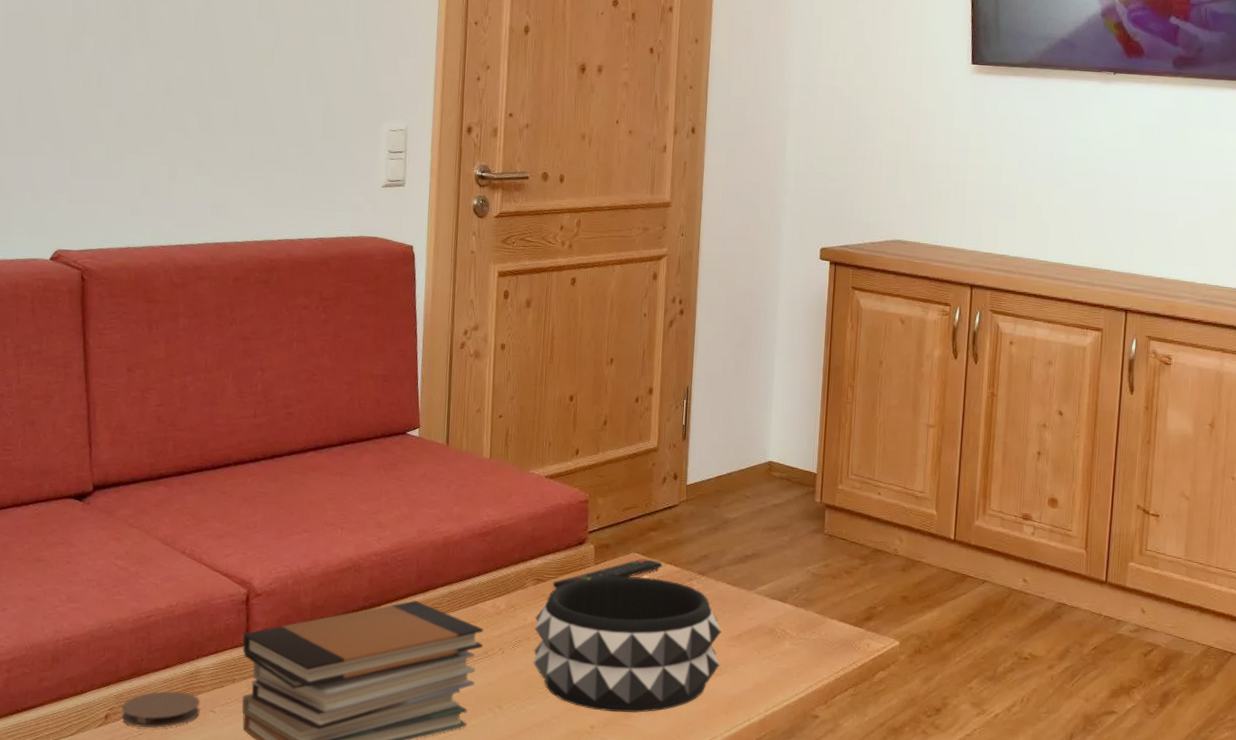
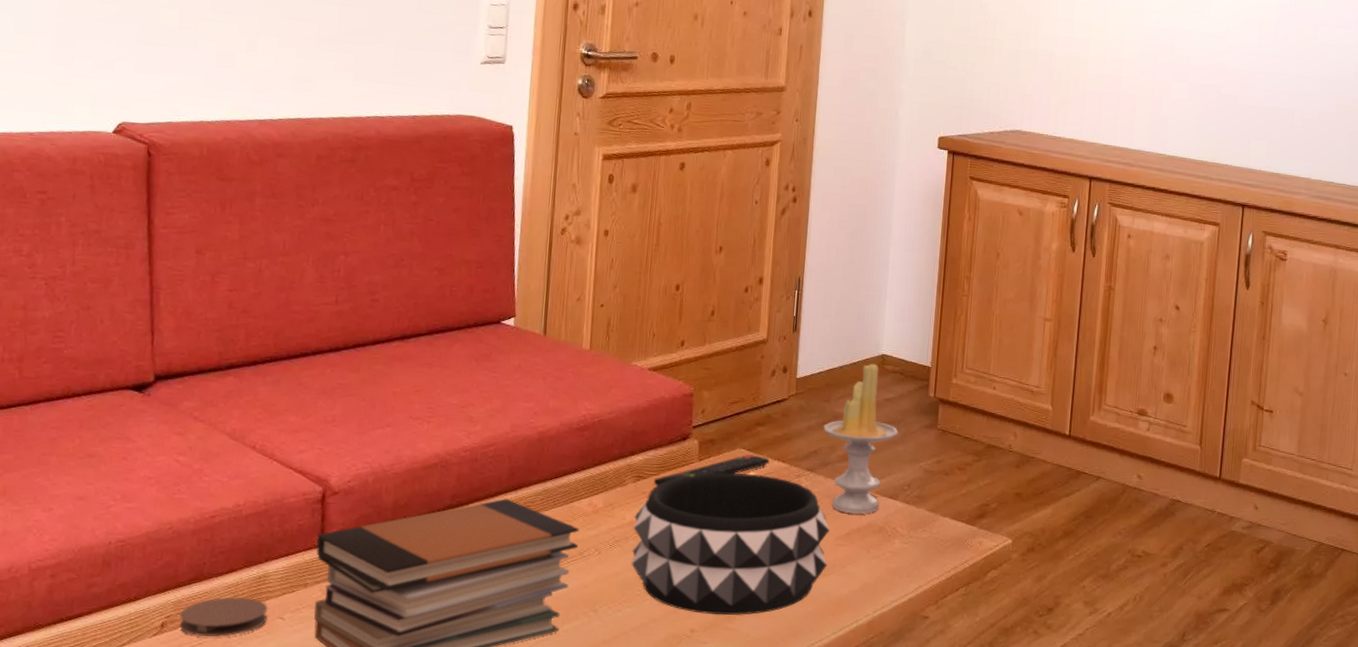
candle: none [713,470,787,616] -> present [823,363,899,514]

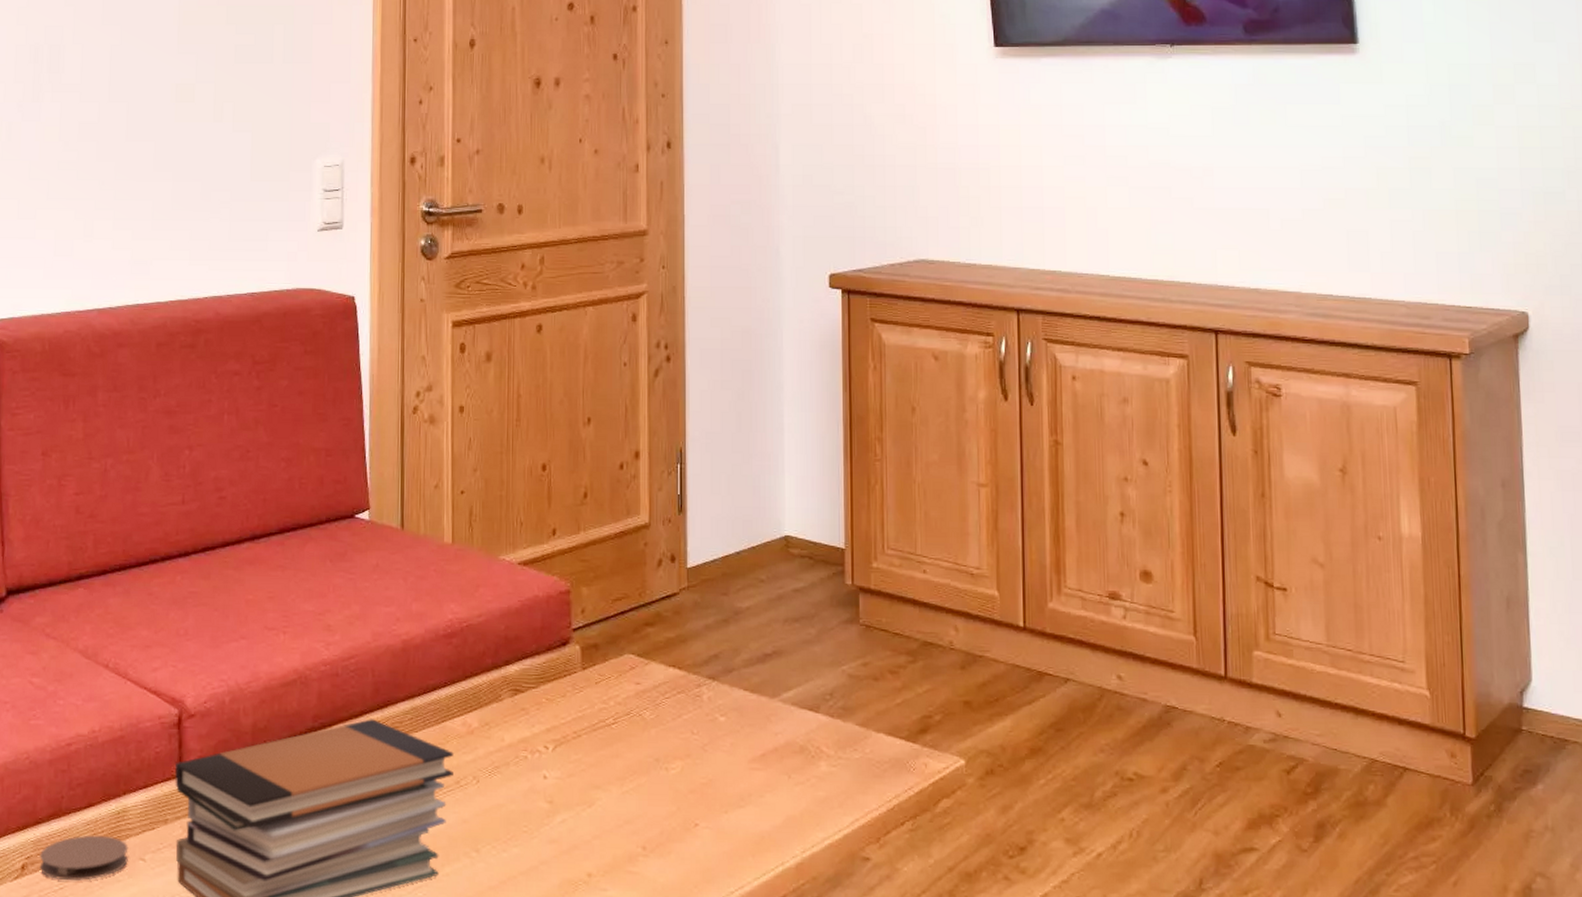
decorative bowl: present [631,473,830,615] -> none [514,683,742,856]
remote control: present [653,455,770,487] -> none [532,661,664,702]
candle: present [823,363,899,514] -> none [723,547,813,730]

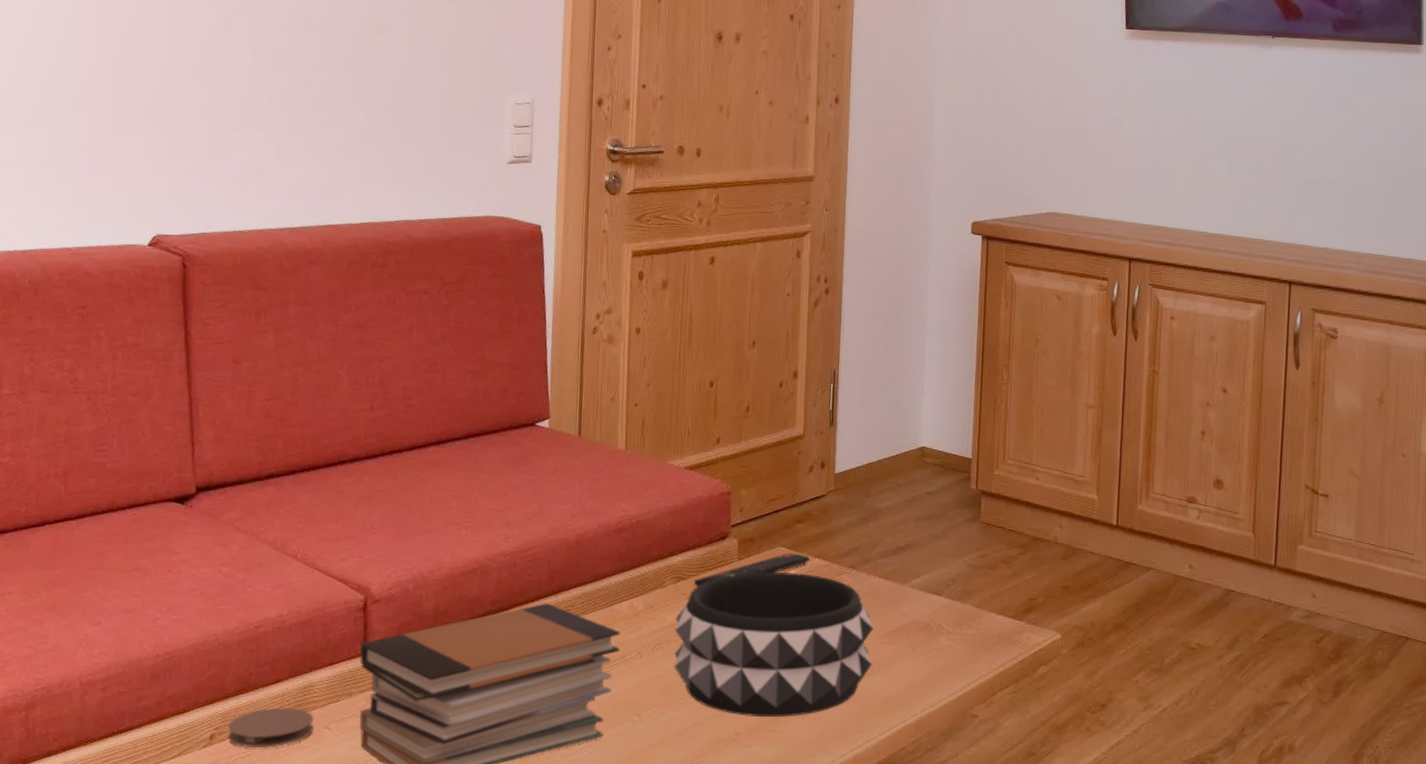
decorative bowl: none [514,683,742,856] -> present [674,572,874,717]
remote control: none [532,661,664,702] -> present [693,553,810,588]

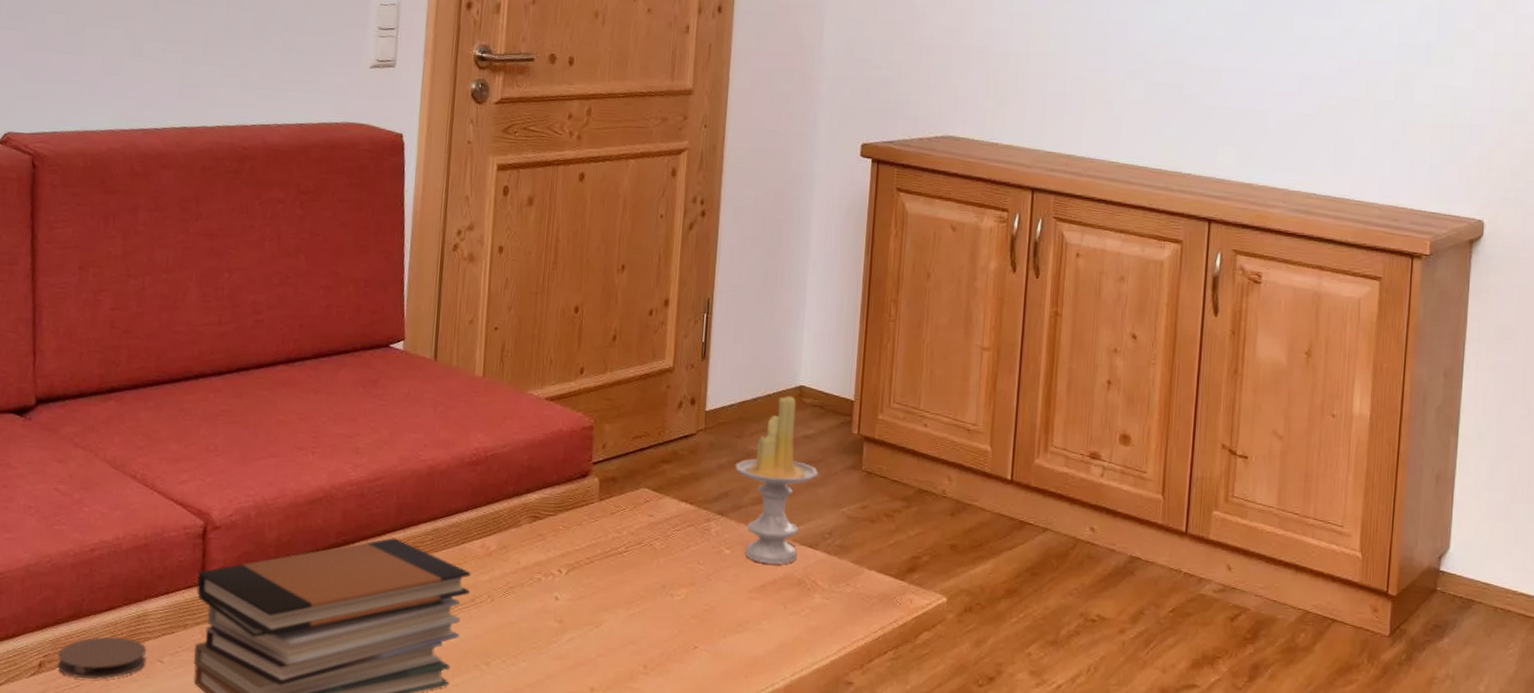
decorative bowl: present [674,572,874,717] -> none [526,514,743,674]
remote control: present [693,553,810,588] -> none [550,495,676,528]
candle: none [864,456,941,611] -> present [735,396,819,564]

